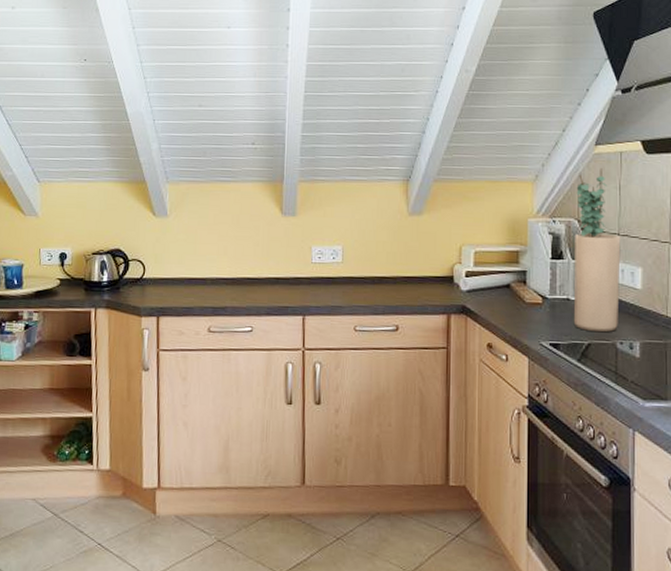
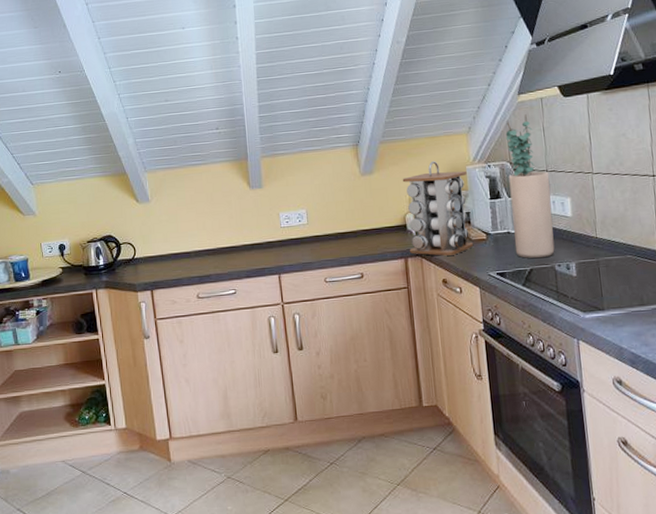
spice rack: none [453,209,528,317] -> present [402,161,474,256]

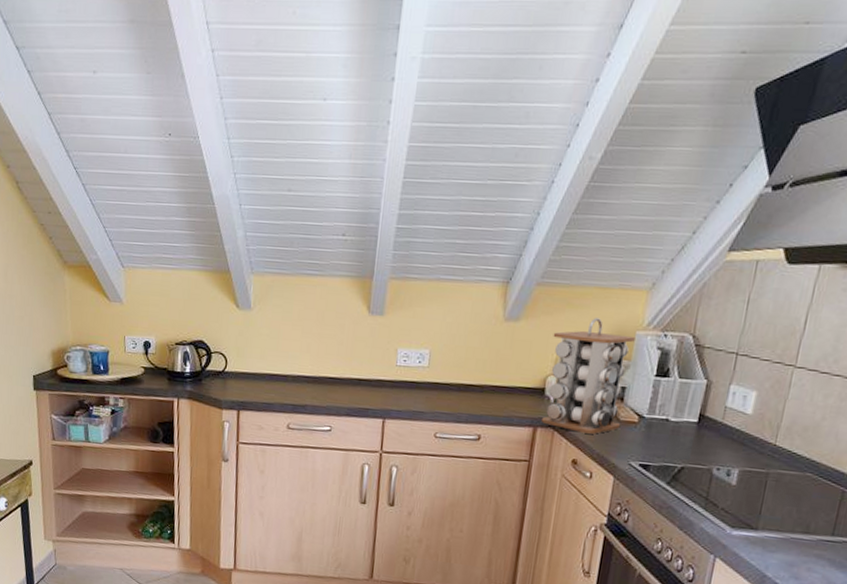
vase: present [505,114,555,259] -> none [669,278,739,458]

